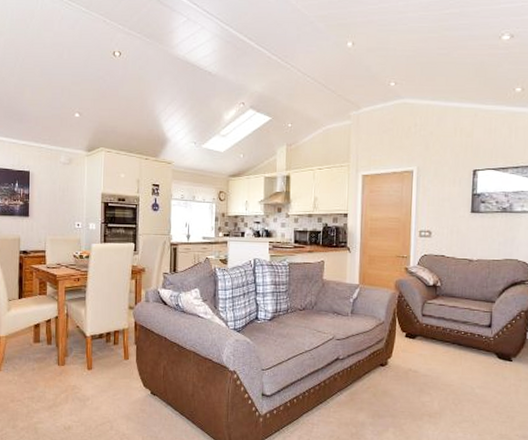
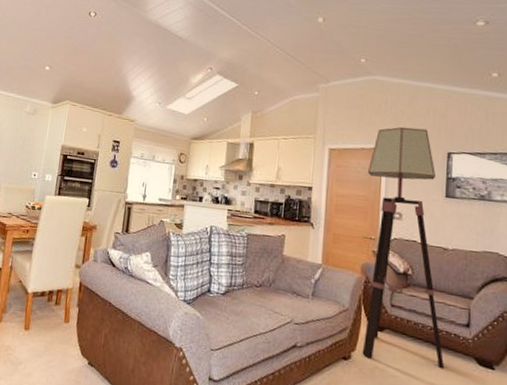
floor lamp: none [397,148,469,364] -> present [362,126,445,368]

